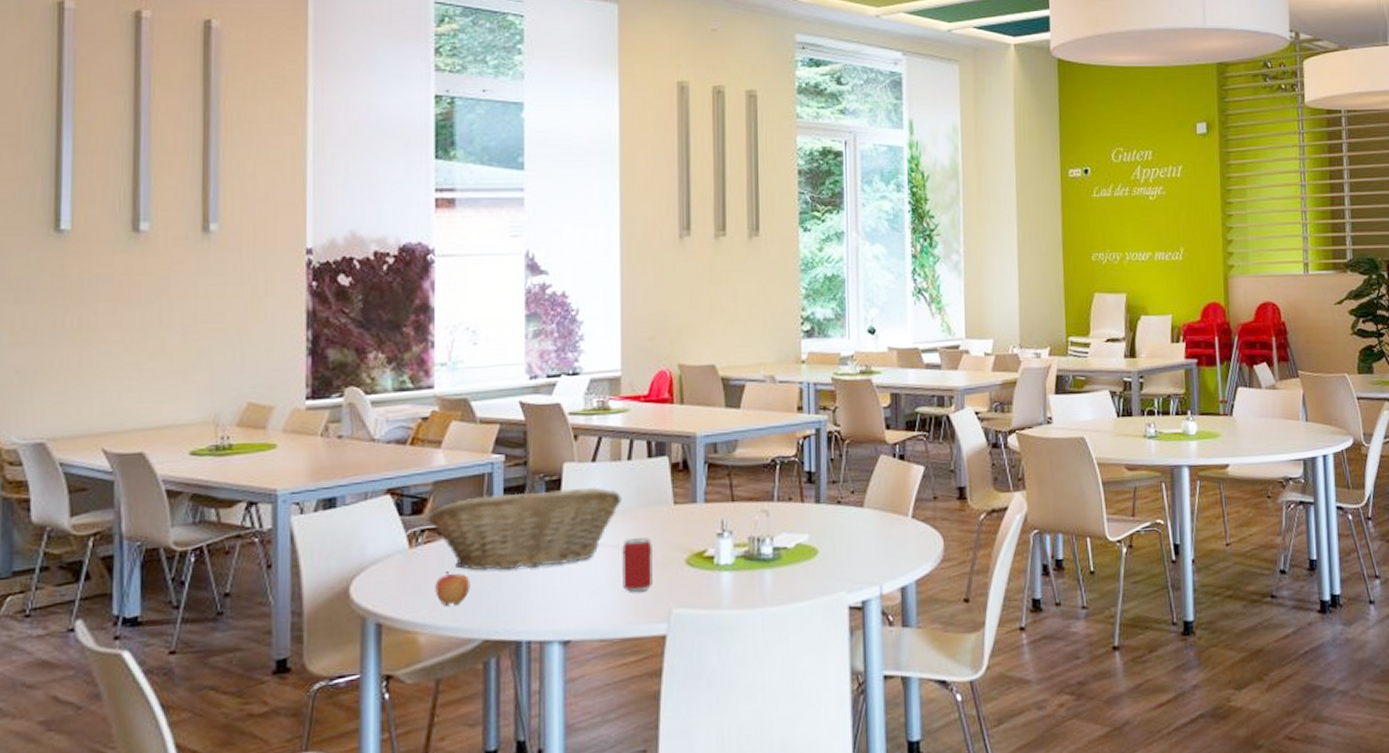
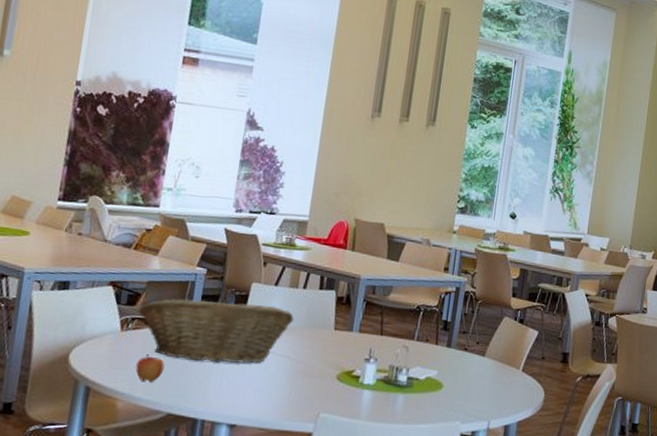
beer can: present [622,538,653,593] -> none [284,351,312,396]

